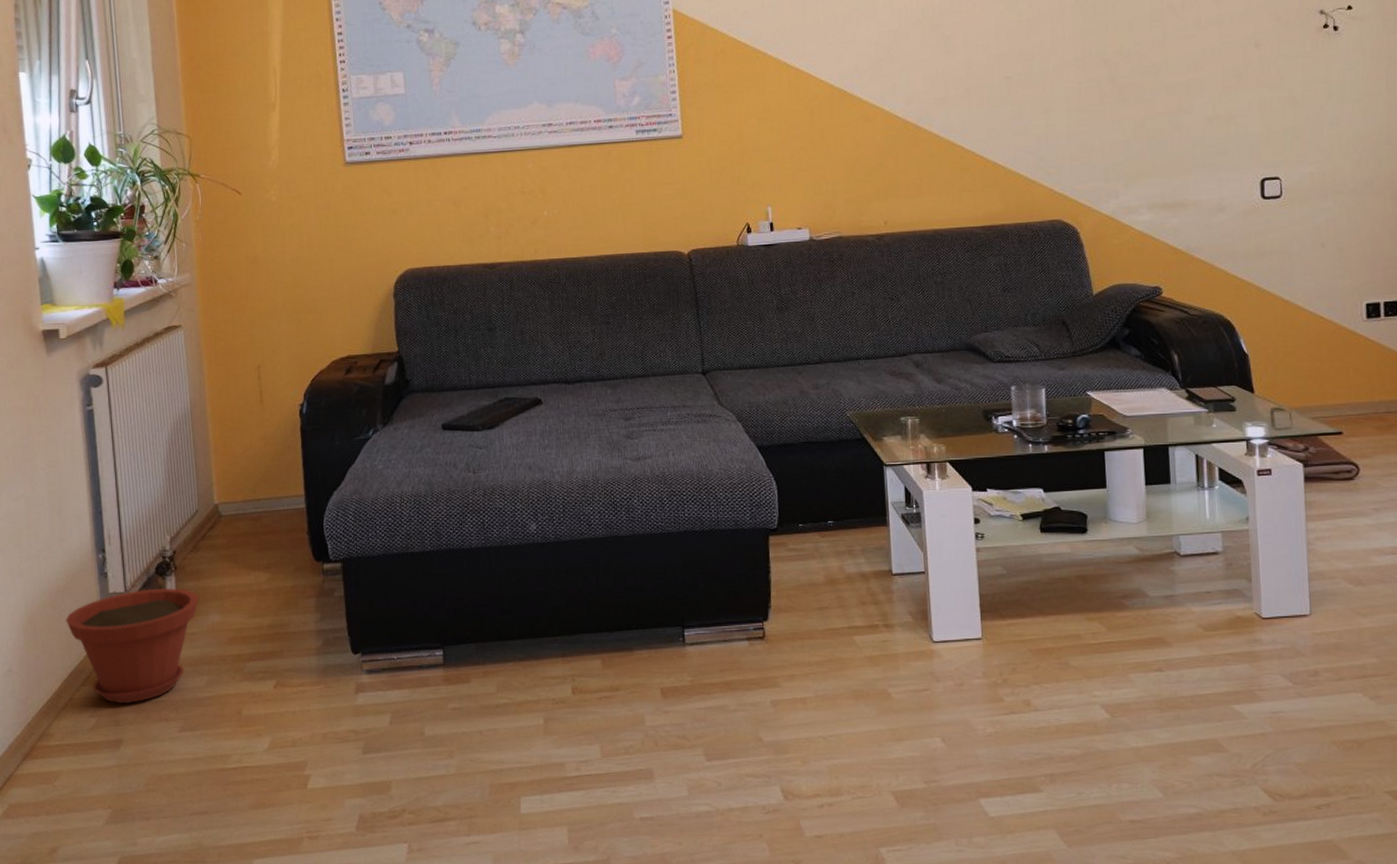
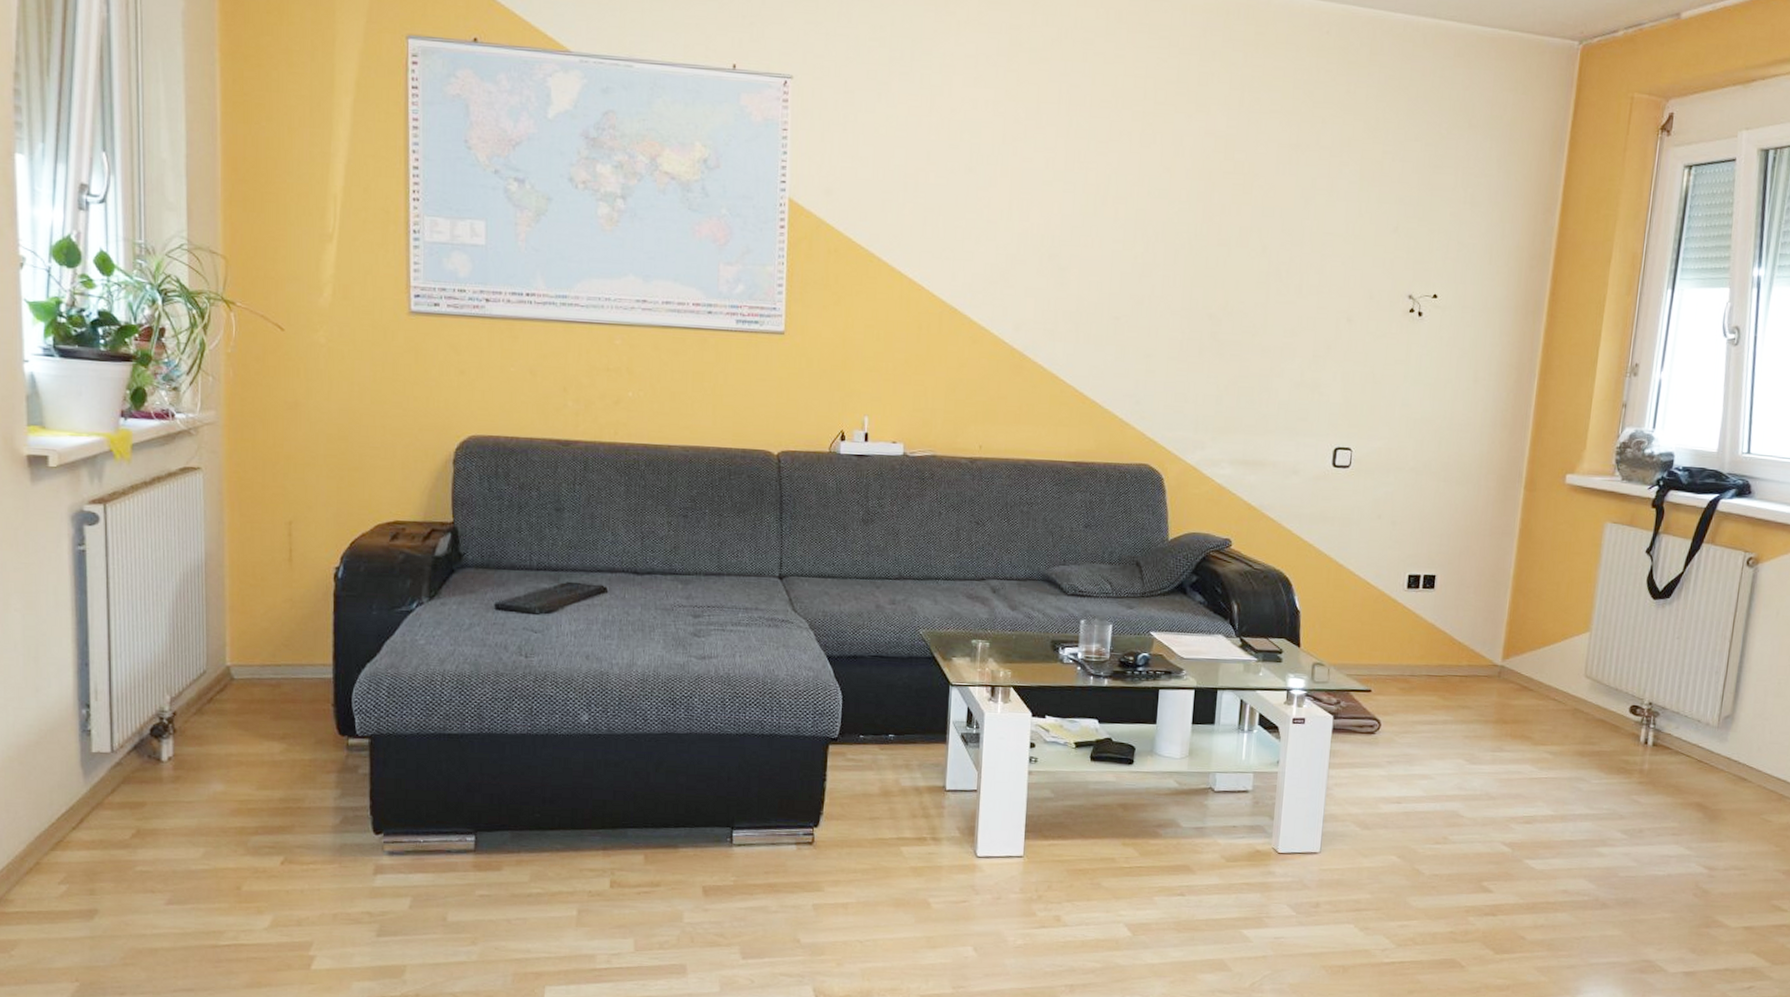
plant pot: present [66,587,199,704] -> none [36,751,201,873]

